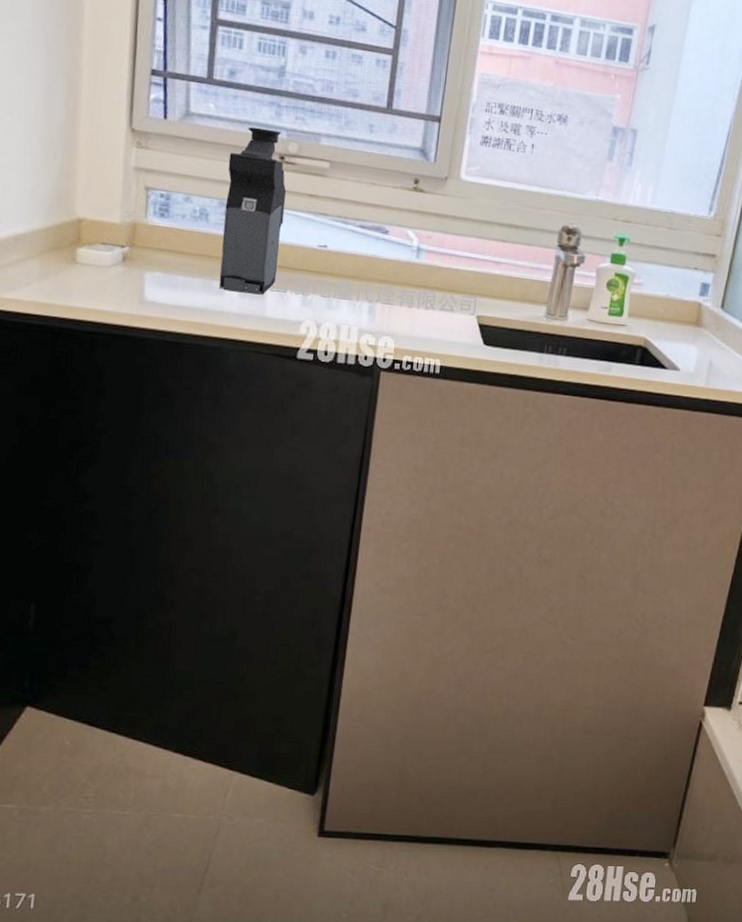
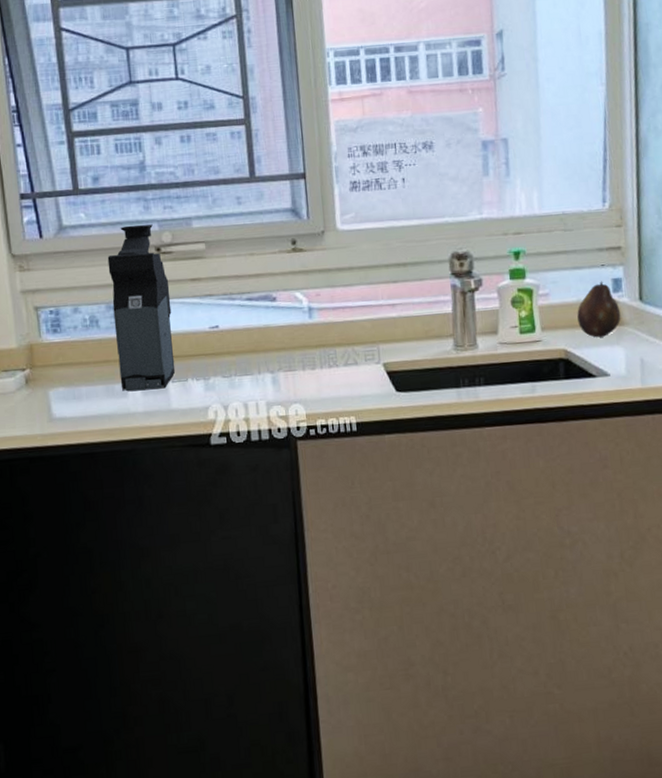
fruit: none [662,282,702,334] -> present [577,281,621,338]

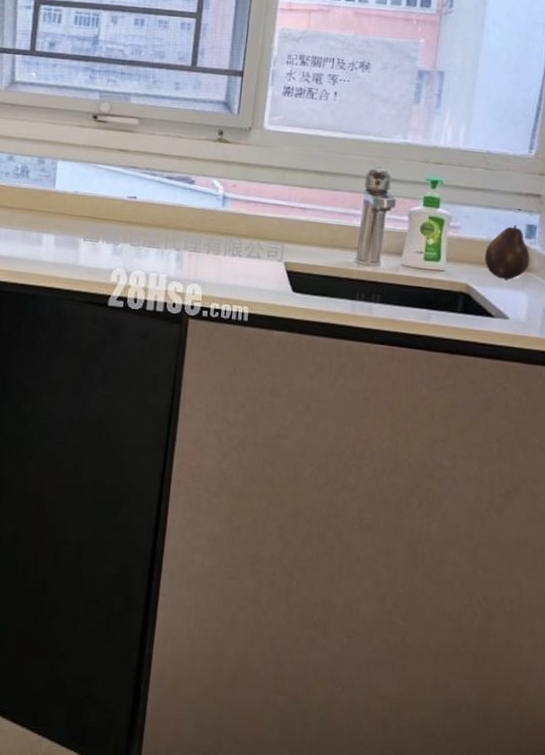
coffee maker: present [107,224,176,392] -> none [37,90,99,245]

